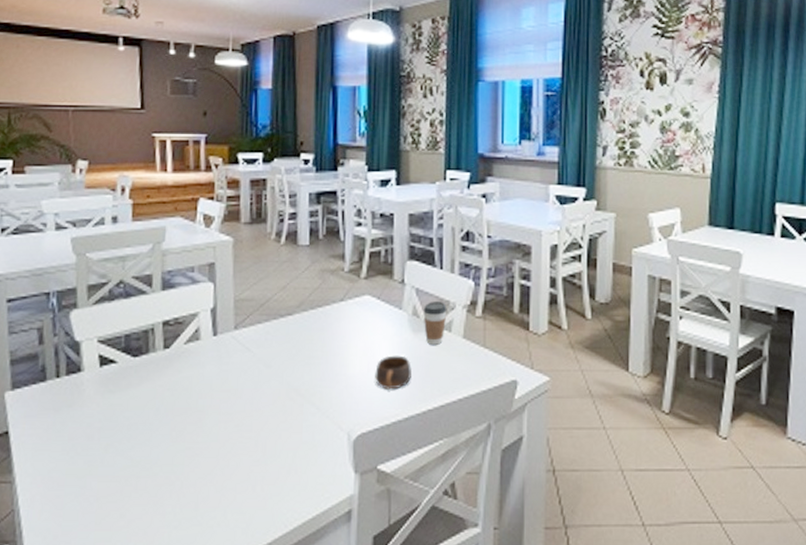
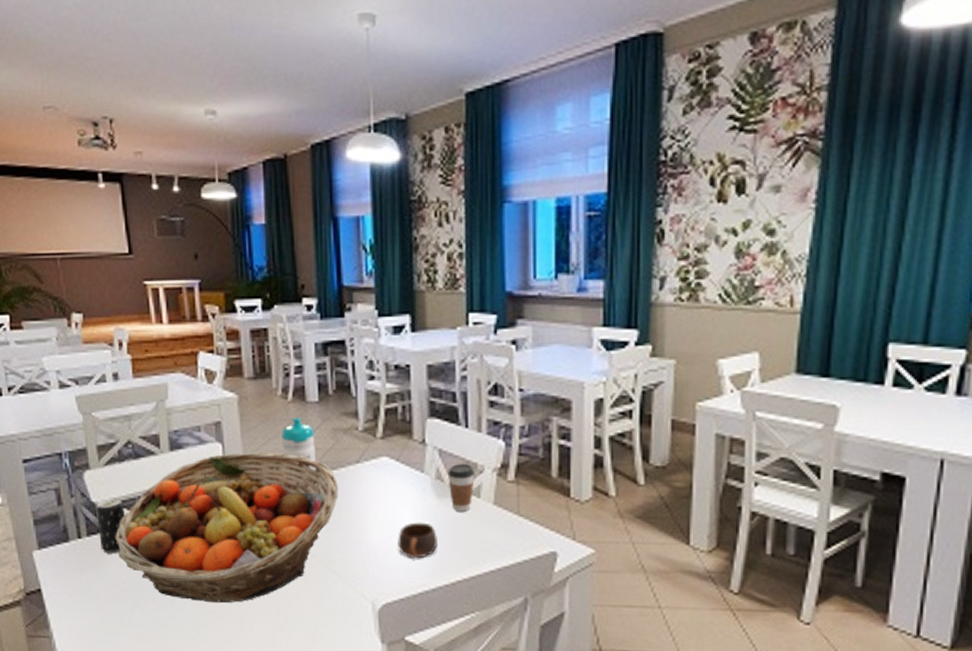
beverage can: none [78,336,110,393] -> present [96,498,126,554]
fruit basket: none [95,292,322,440] -> present [114,453,338,603]
water bottle: none [271,258,304,322] -> present [281,417,317,485]

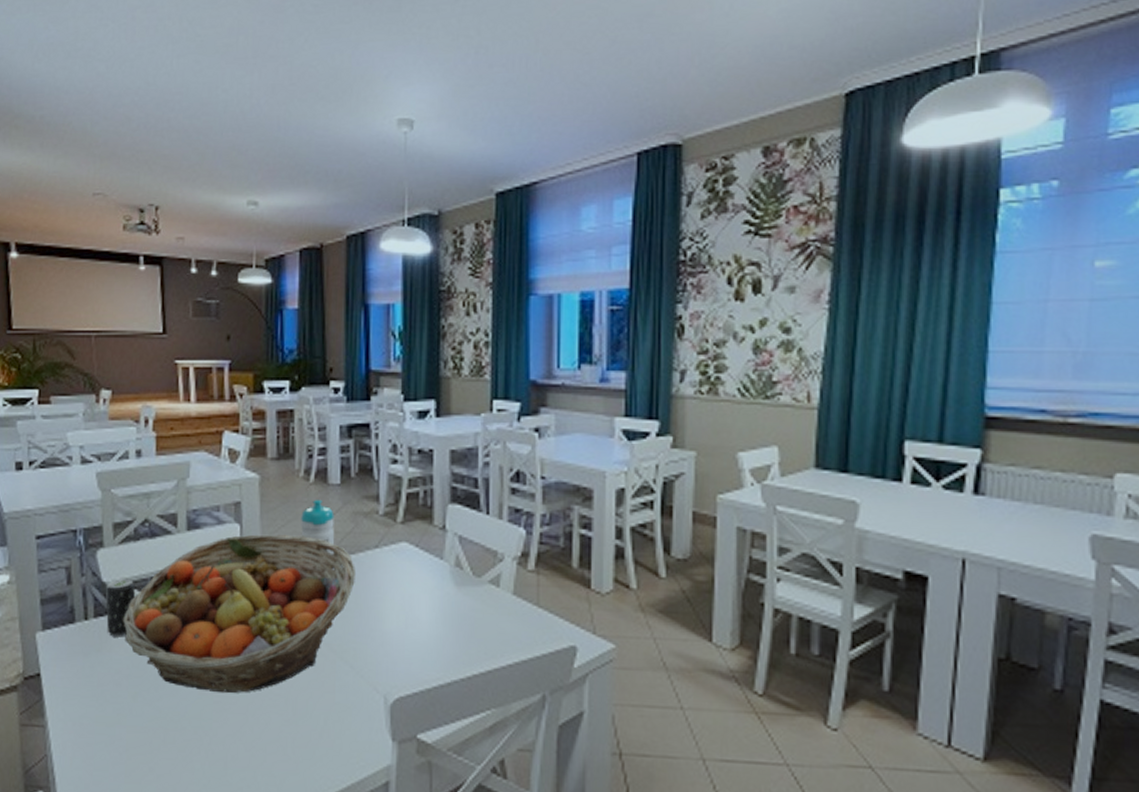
cup: present [398,522,437,559] -> none [414,611,454,650]
coffee cup: present [447,464,475,511] -> none [467,551,495,601]

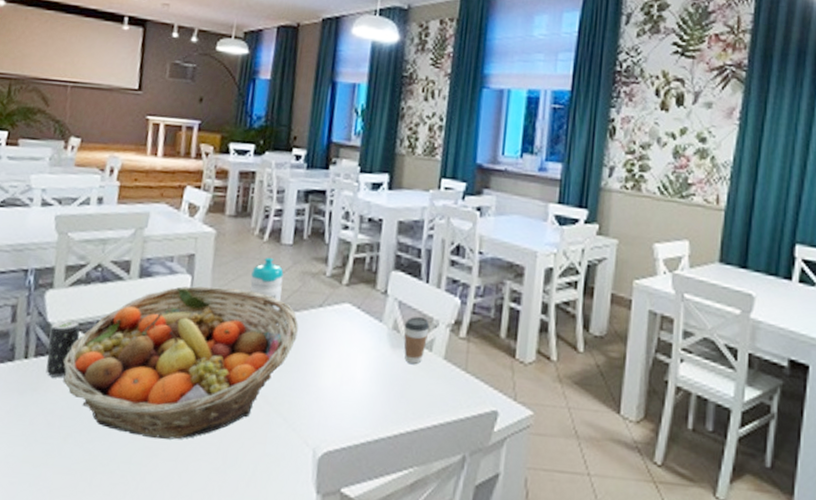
coffee cup: none [467,551,495,601] -> present [403,317,430,364]

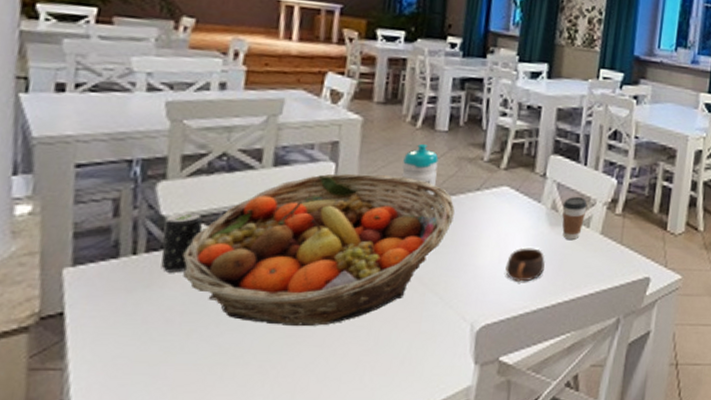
cup: none [347,370,387,408] -> present [505,247,545,282]

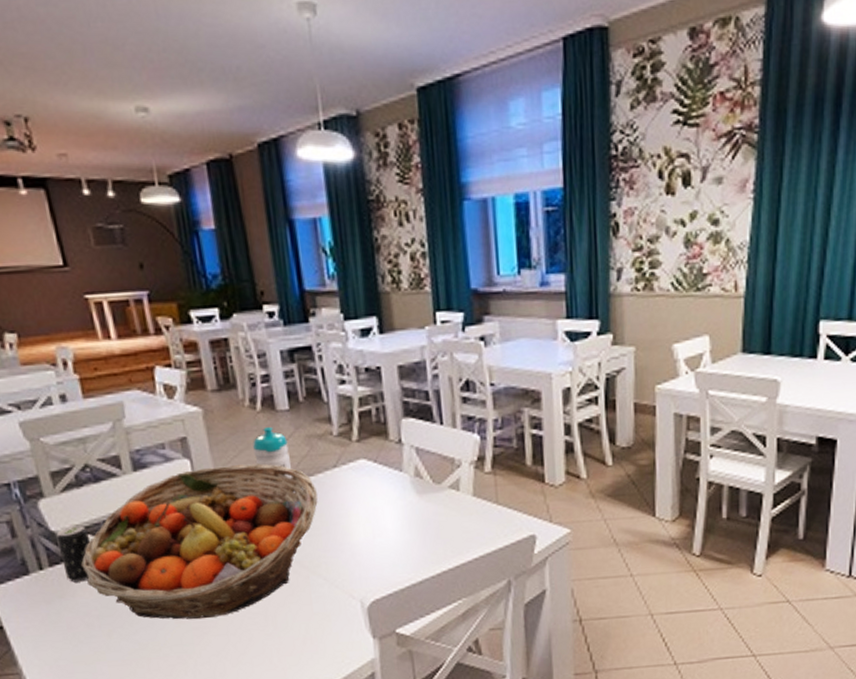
cup: present [505,247,545,282] -> none [381,519,421,555]
coffee cup: present [562,197,588,240] -> none [426,460,453,506]

